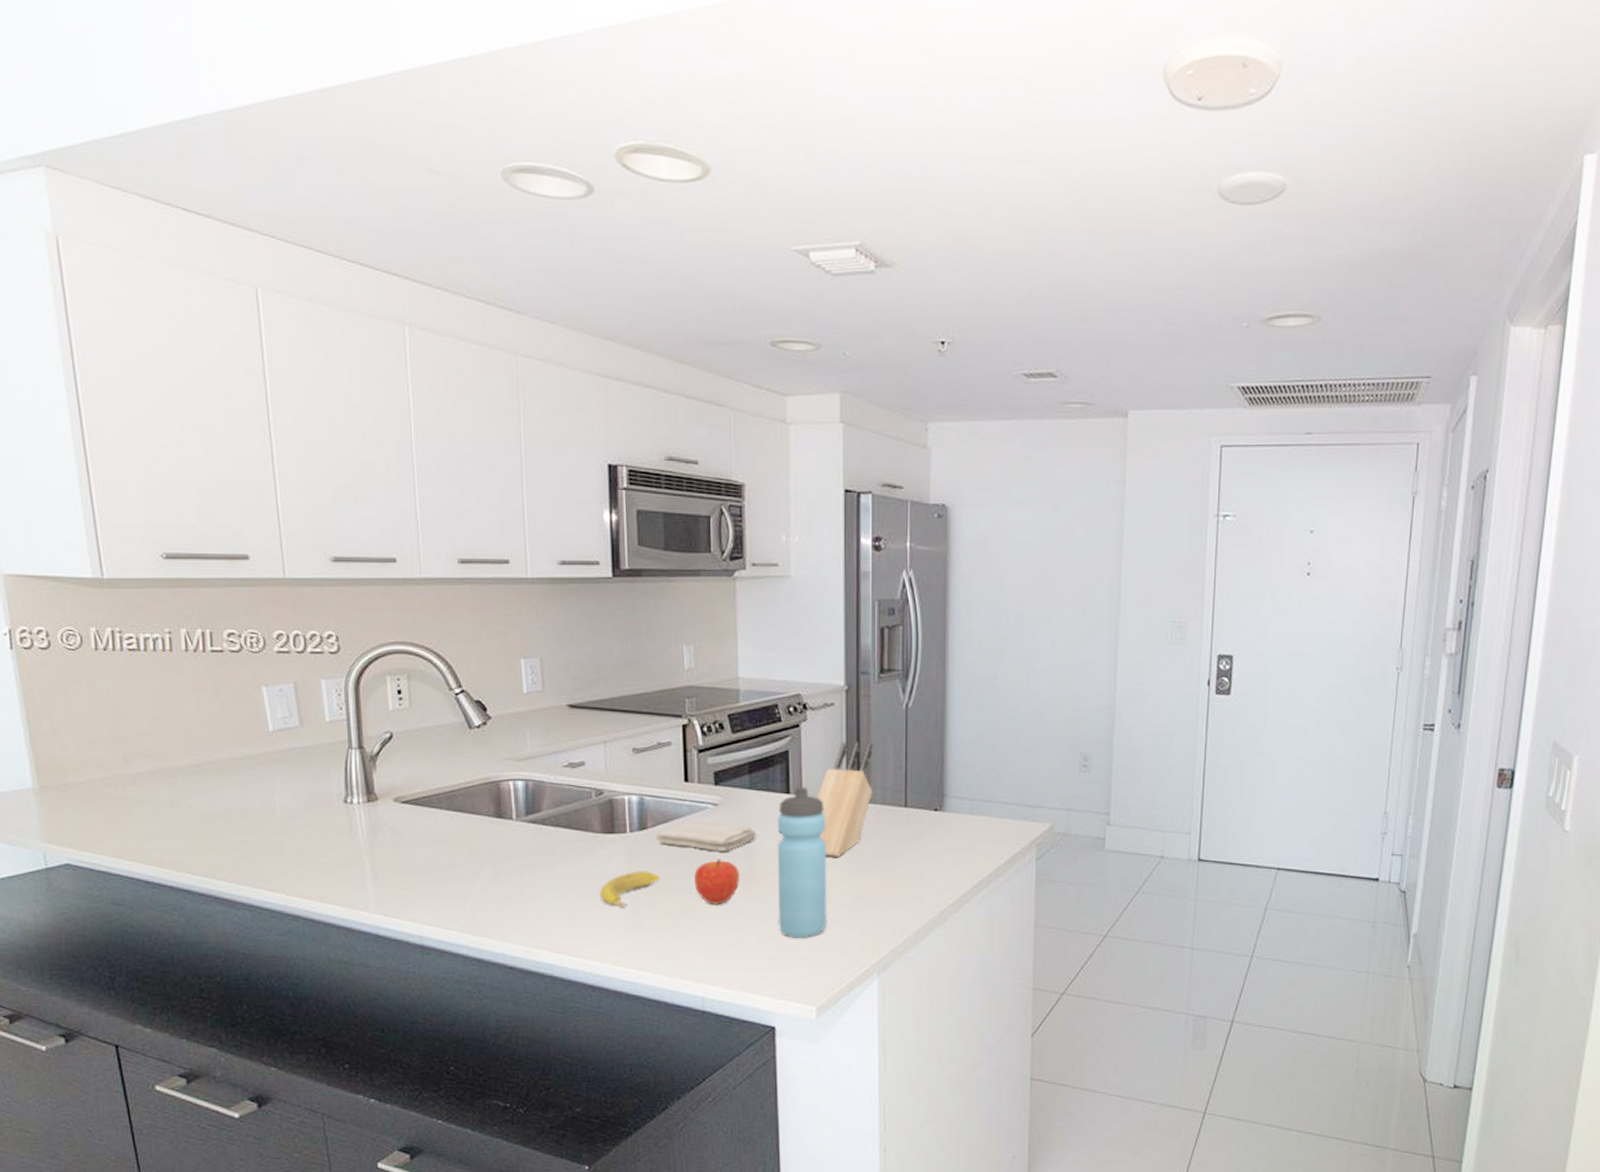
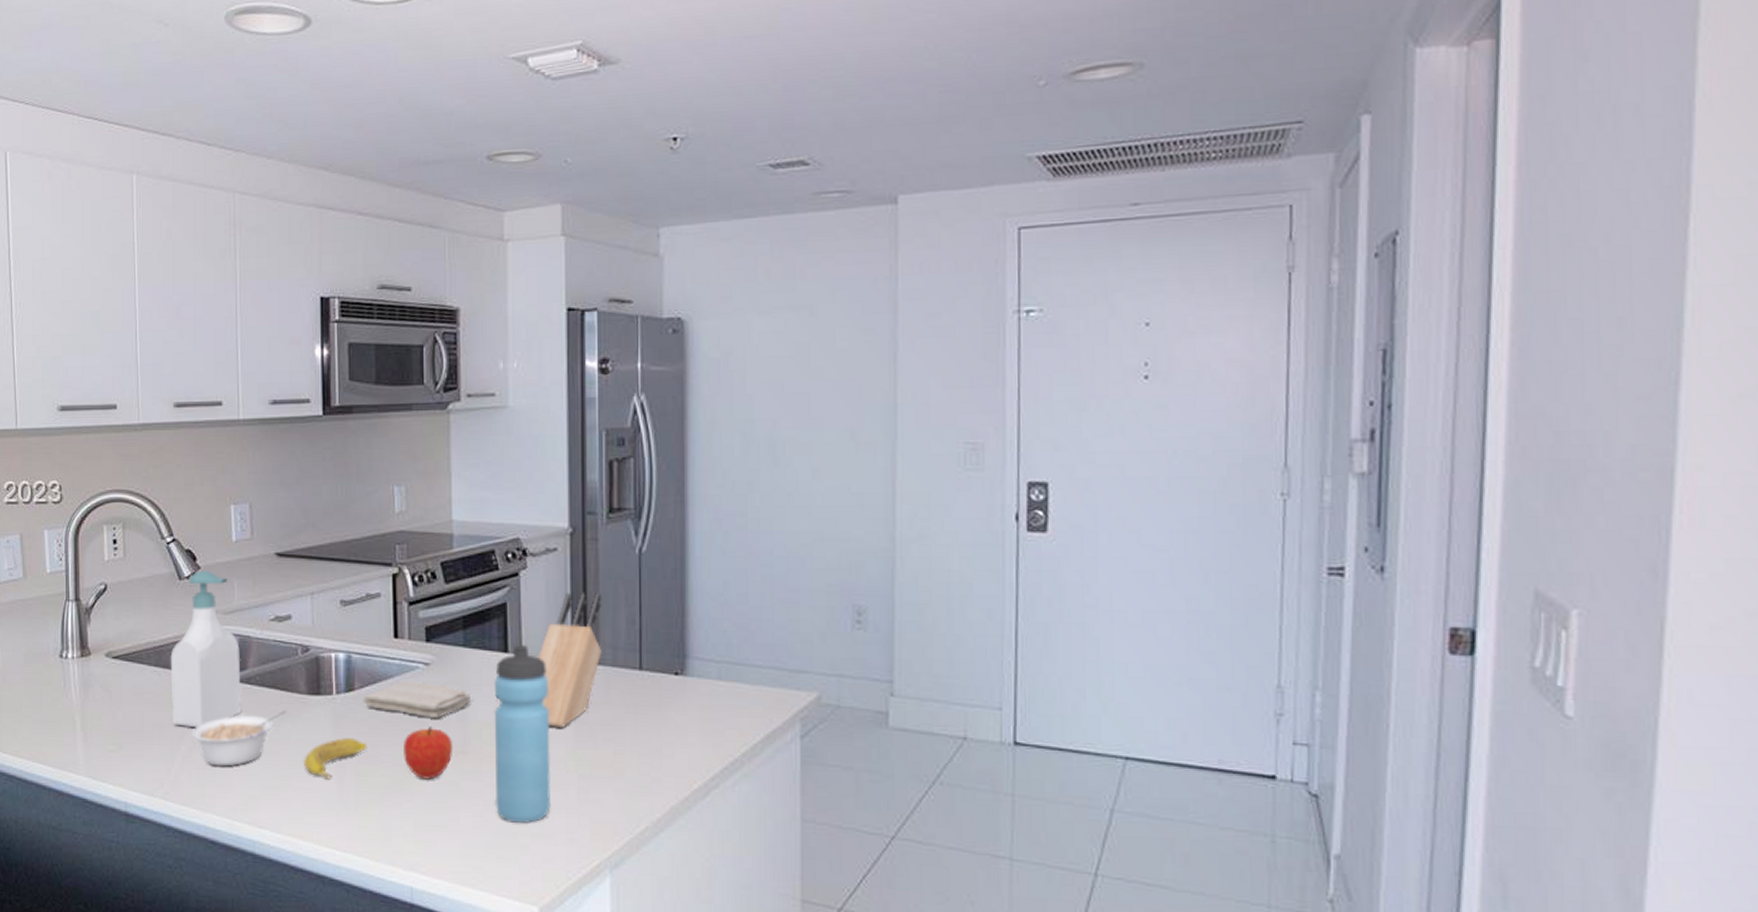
soap bottle: none [462,719,537,866] -> present [170,570,241,728]
legume: none [486,847,582,900] -> present [191,710,287,767]

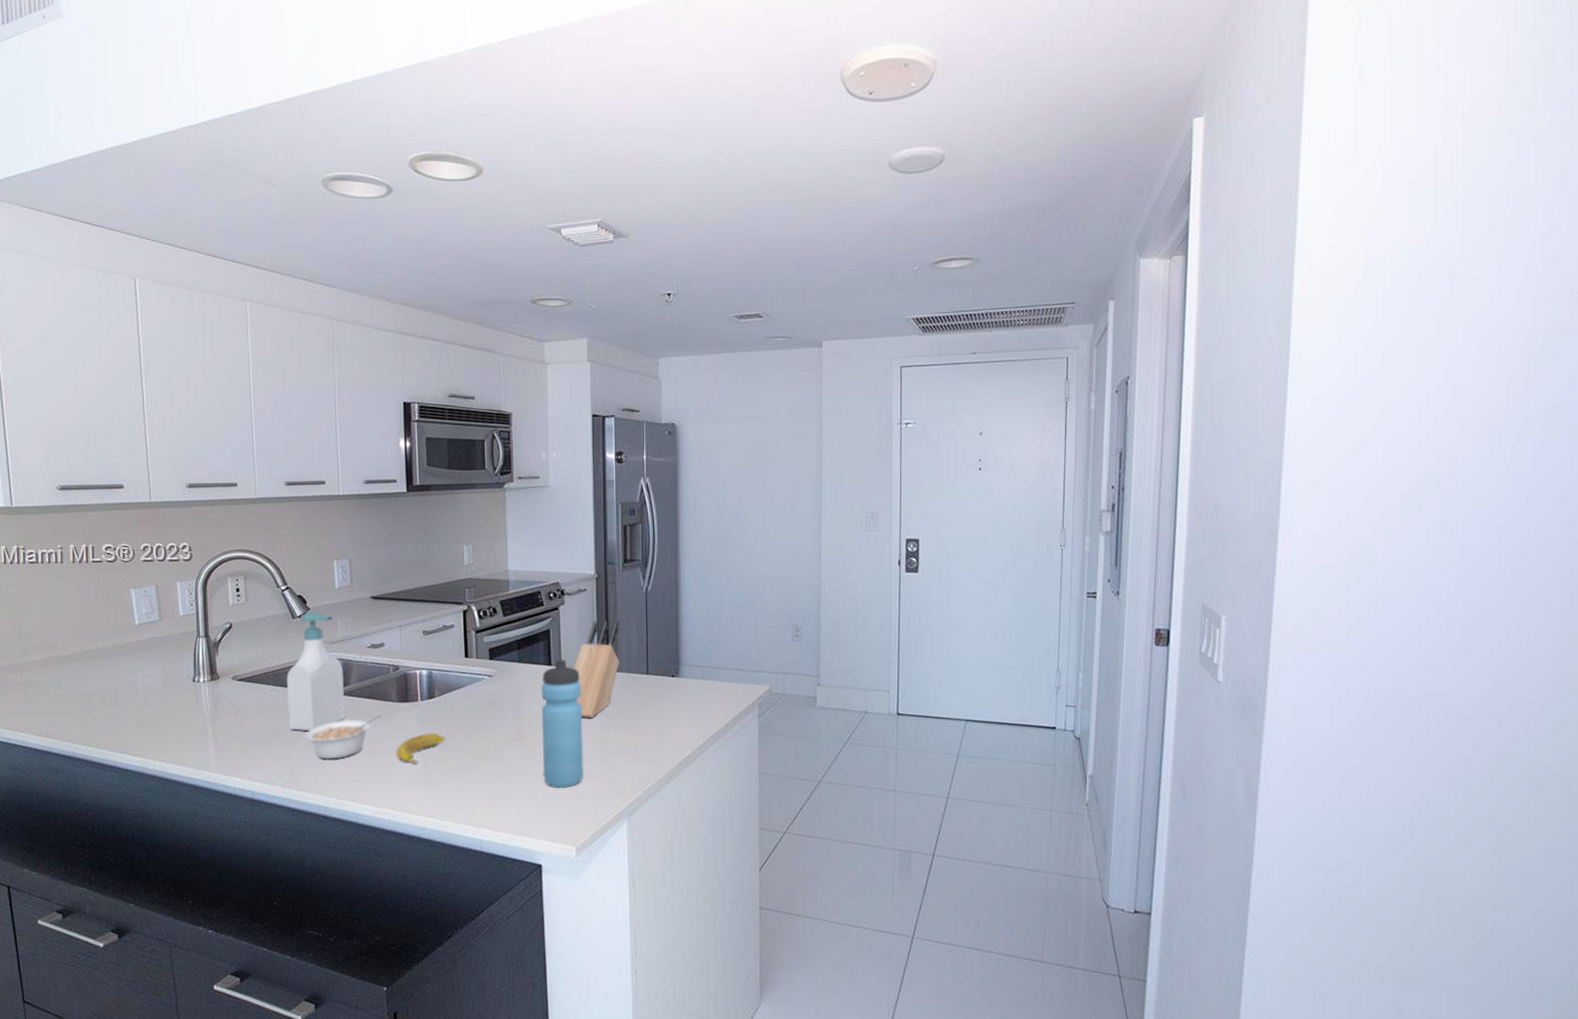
washcloth: present [364,680,472,719] -> none [442,688,525,716]
fruit: present [404,726,454,780] -> none [473,721,511,760]

